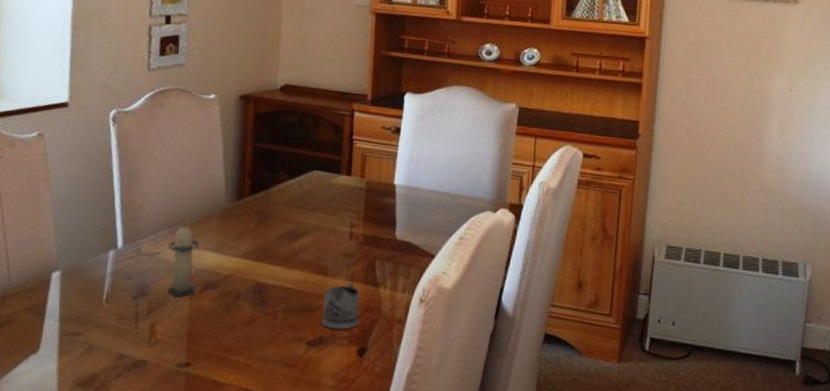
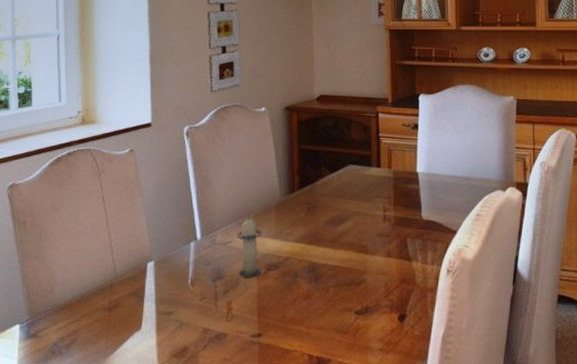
tea glass holder: present [321,281,361,330] -> none [366,257,399,300]

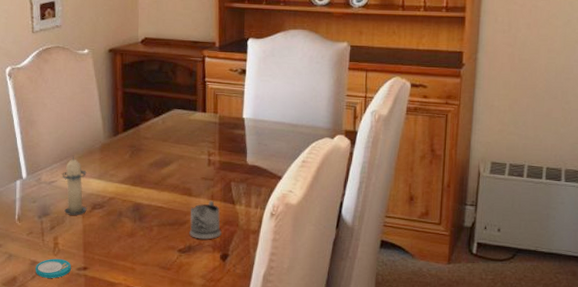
plate: none [207,325,245,347] -> present [35,258,71,278]
tea glass holder: none [366,257,399,300] -> present [189,200,222,240]

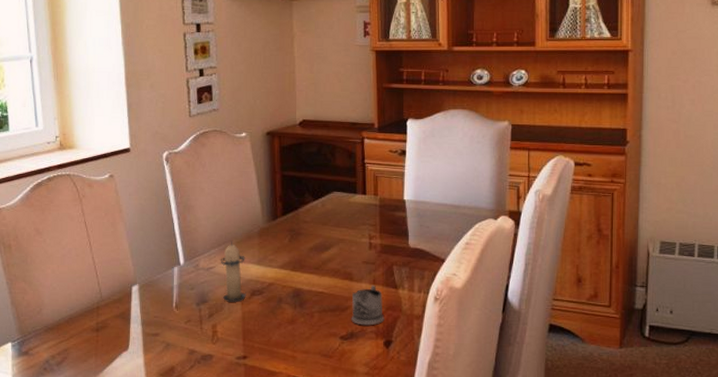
plate: present [35,258,71,278] -> none [193,347,230,368]

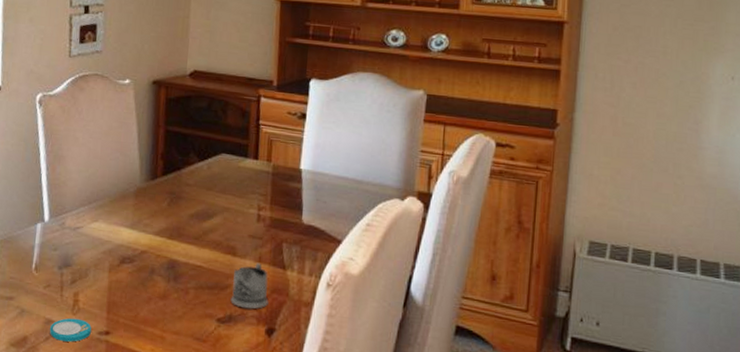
plate: none [193,347,230,368] -> present [49,318,92,342]
candle: present [220,240,247,302] -> none [89,198,118,269]

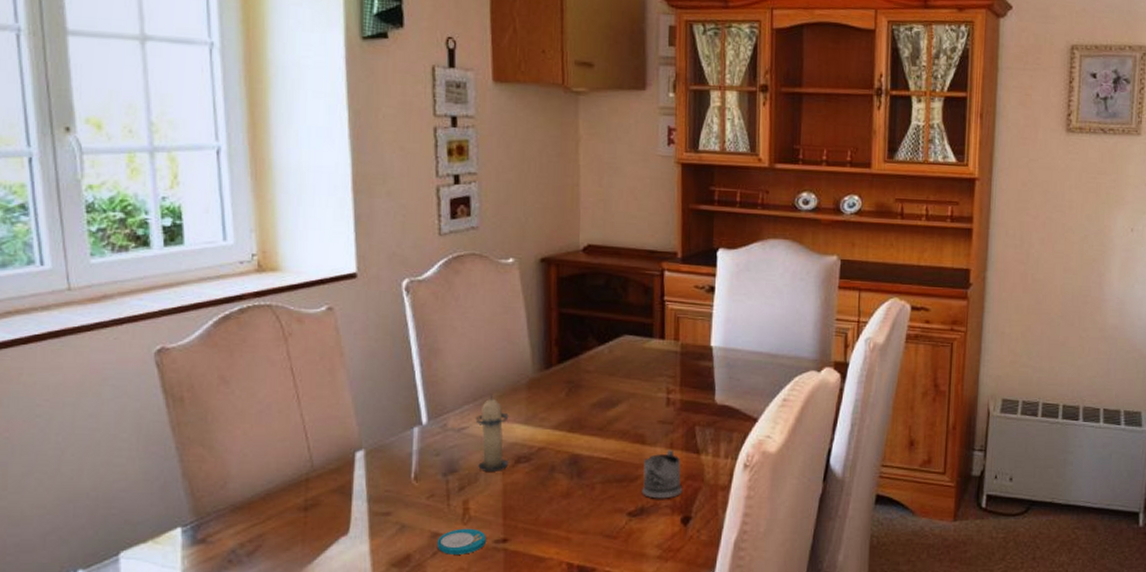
candle: none [89,198,118,269] -> present [475,394,510,472]

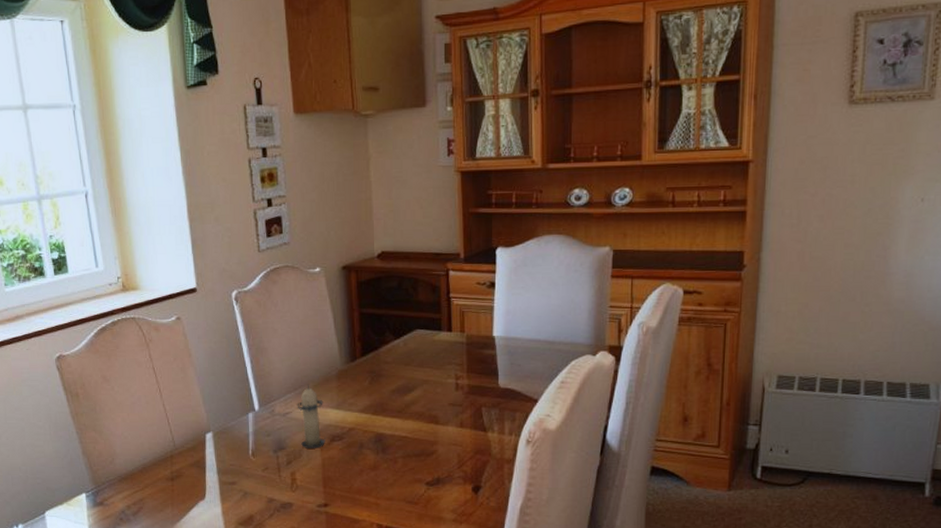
plate: present [436,528,486,555] -> none [272,495,311,516]
tea glass holder: present [641,449,683,499] -> none [437,428,473,471]

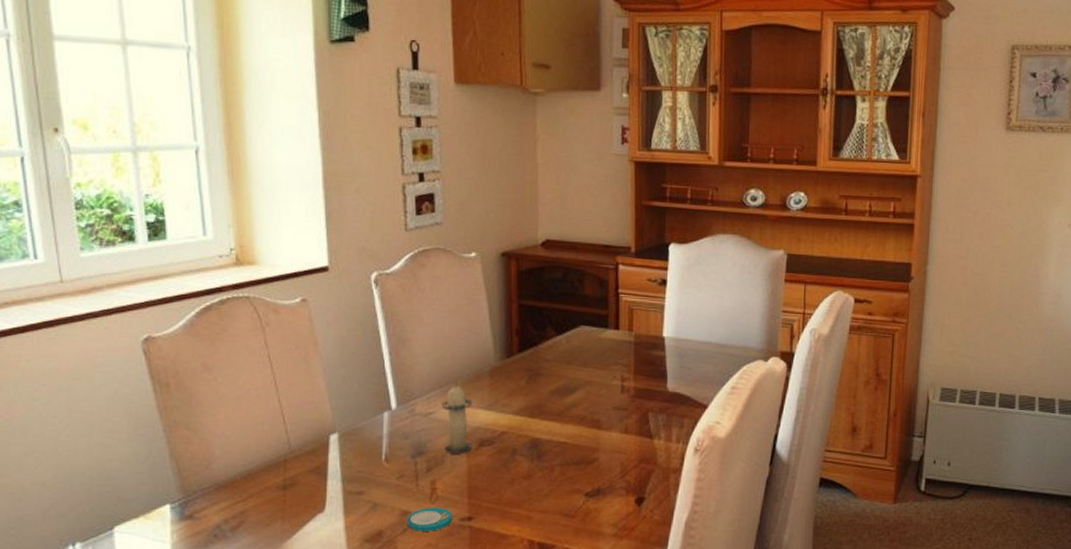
plate: none [272,495,311,516] -> present [406,507,452,531]

